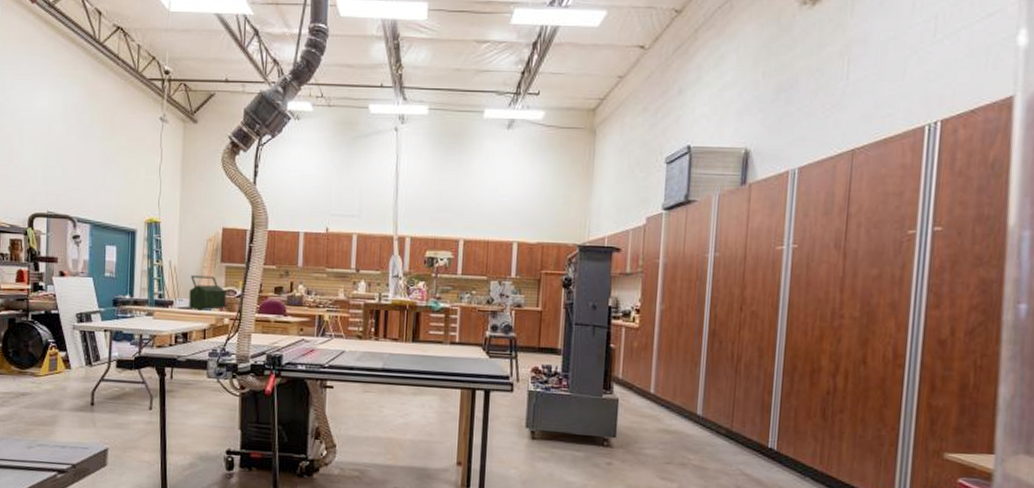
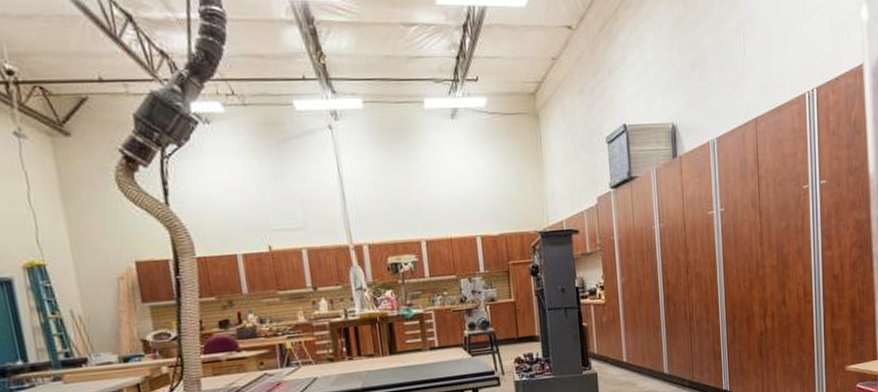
tool box: present [189,275,226,311] -> none [105,320,161,365]

